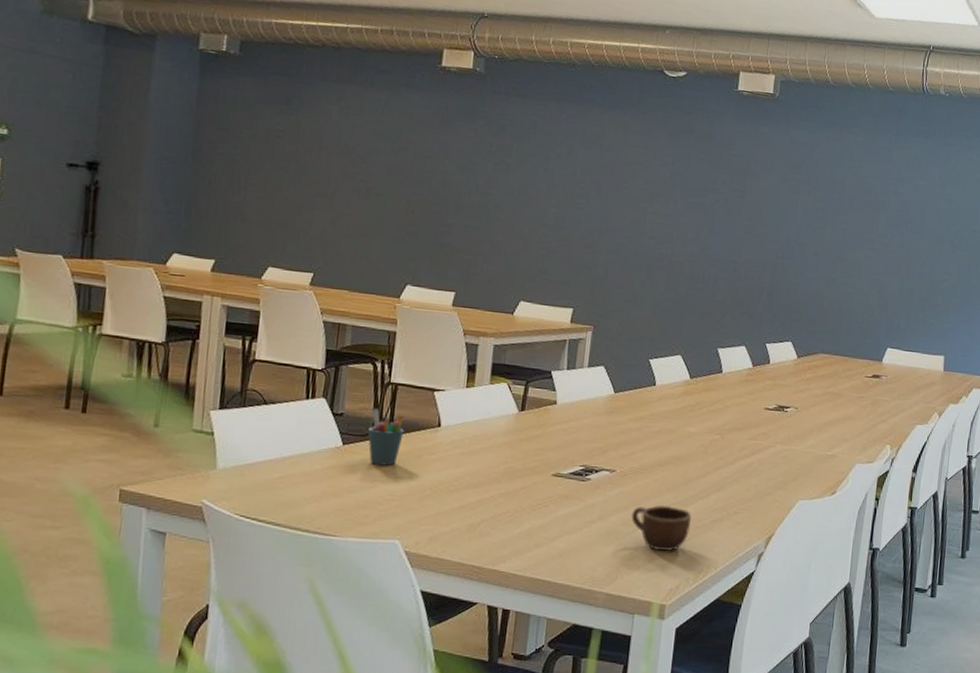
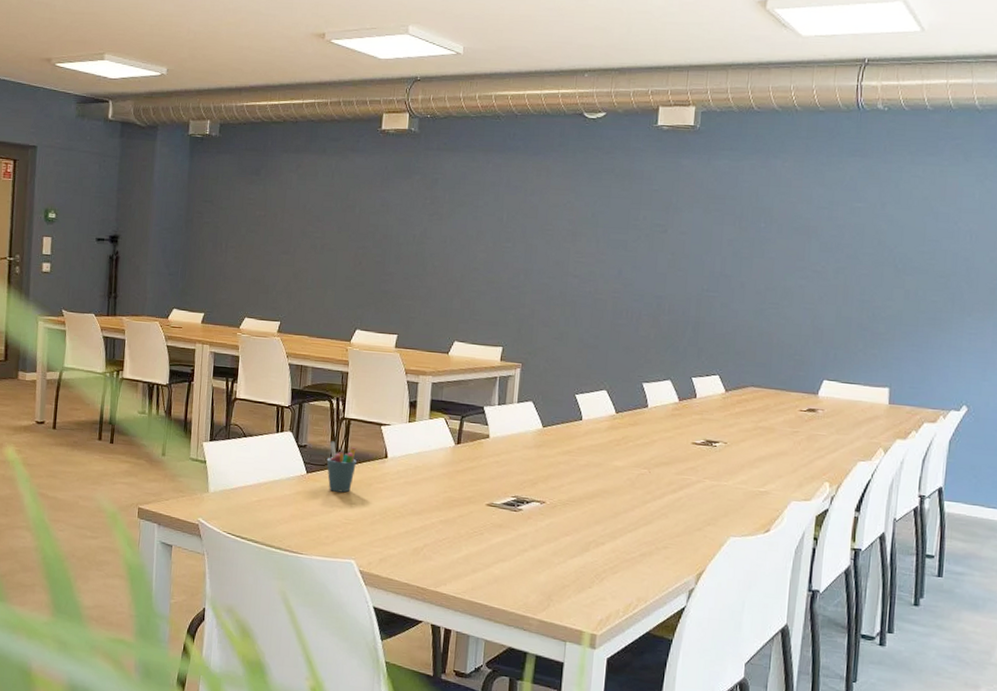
mug: present [631,504,692,551] -> none [561,536,621,582]

